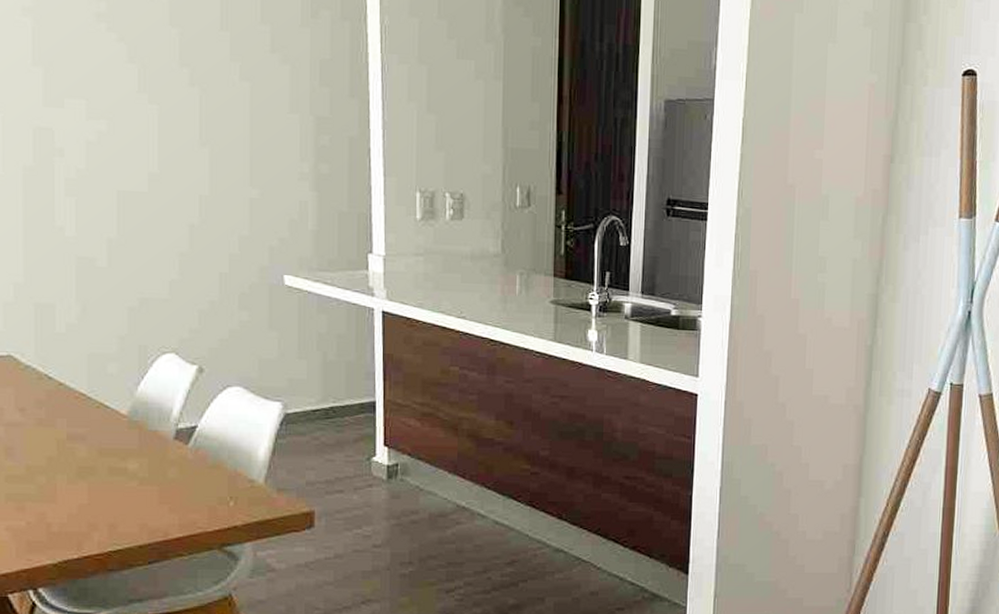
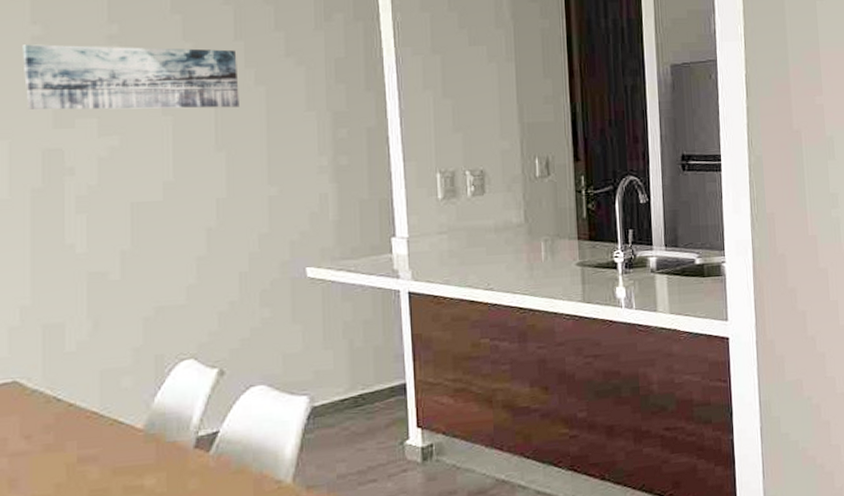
wall art: none [13,15,224,102] -> present [22,44,239,110]

